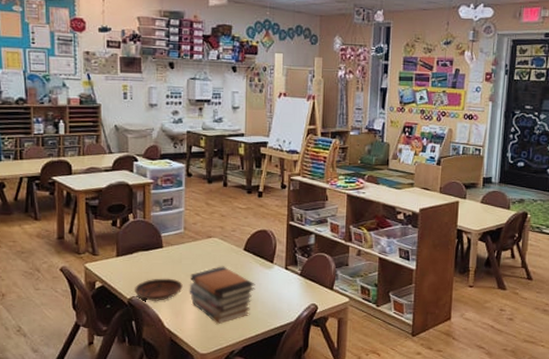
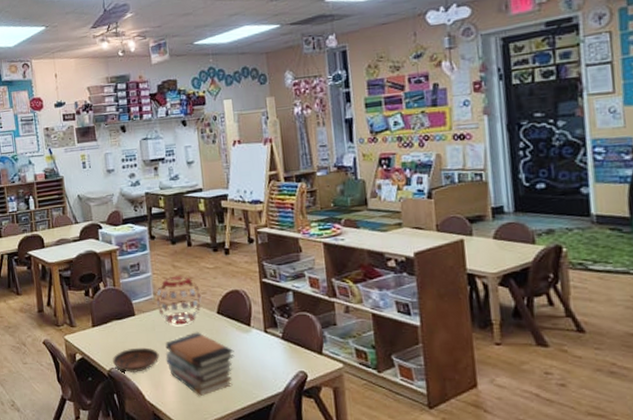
decorative ball: none [186,213,231,259] -> present [156,275,202,325]

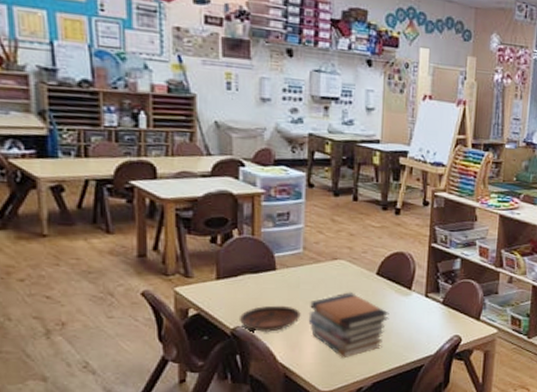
decorative ball: present [156,275,202,325] -> none [305,230,361,284]

